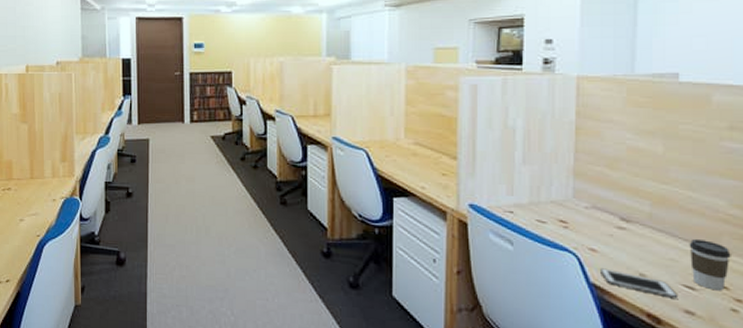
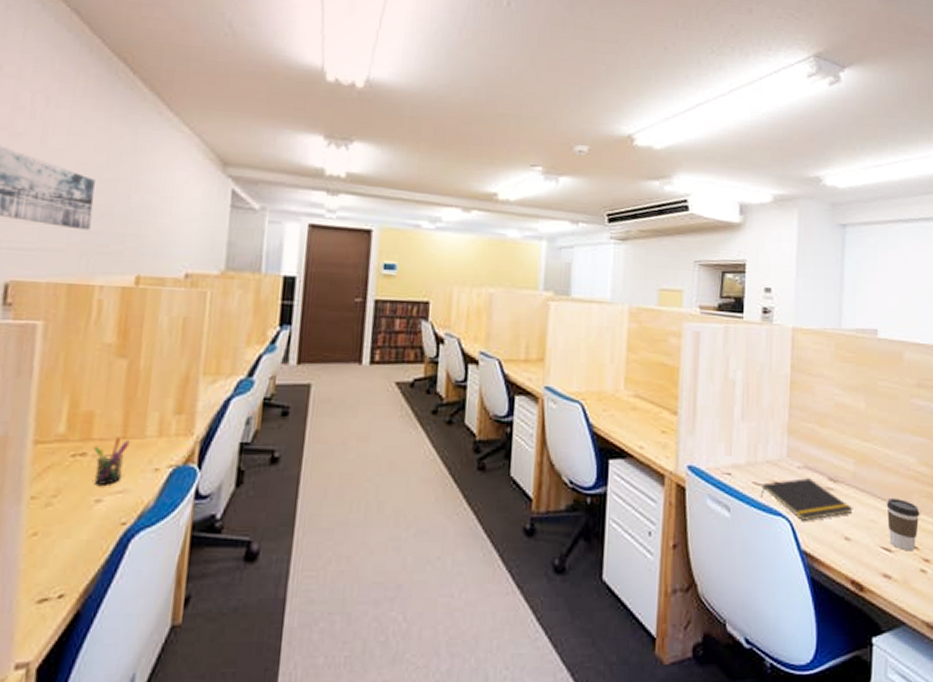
pen holder: none [15,178,36,210] -> present [94,437,131,485]
notepad: none [544,218,649,257] -> present [760,478,853,521]
cell phone: present [600,268,679,299] -> none [811,533,878,562]

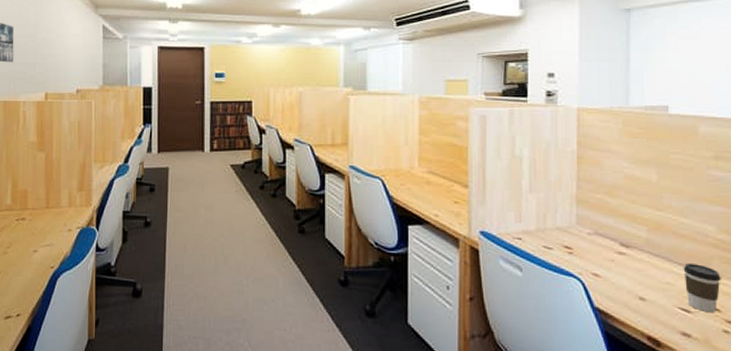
pen holder: present [94,437,131,485] -> none [30,207,52,240]
notepad: present [760,478,853,521] -> none [551,243,647,281]

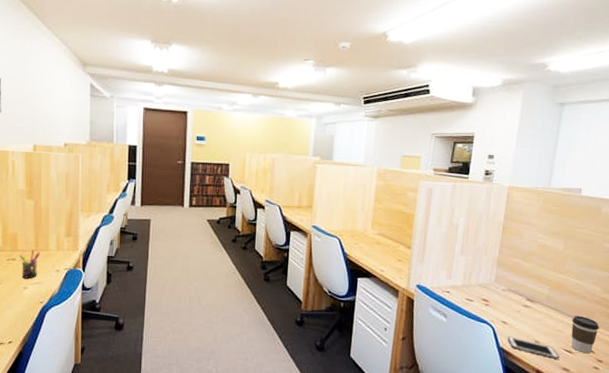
pen holder: none [30,207,52,240] -> present [20,249,41,279]
cell phone: none [603,293,676,321] -> present [508,336,560,359]

